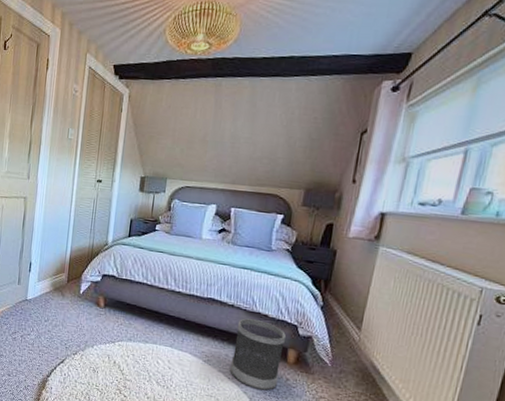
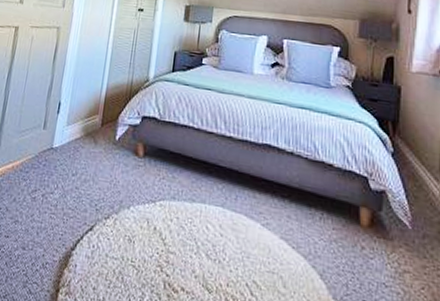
wastebasket: present [230,318,287,391] -> none [294,169,357,264]

